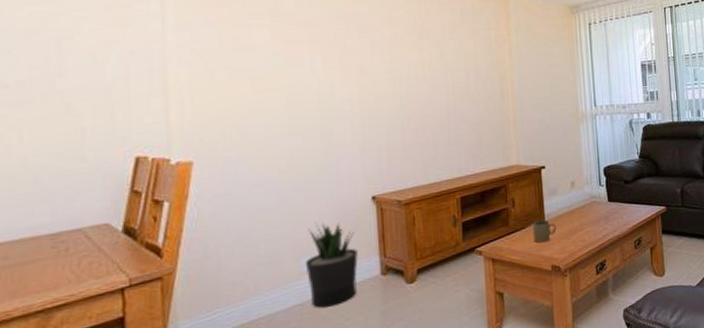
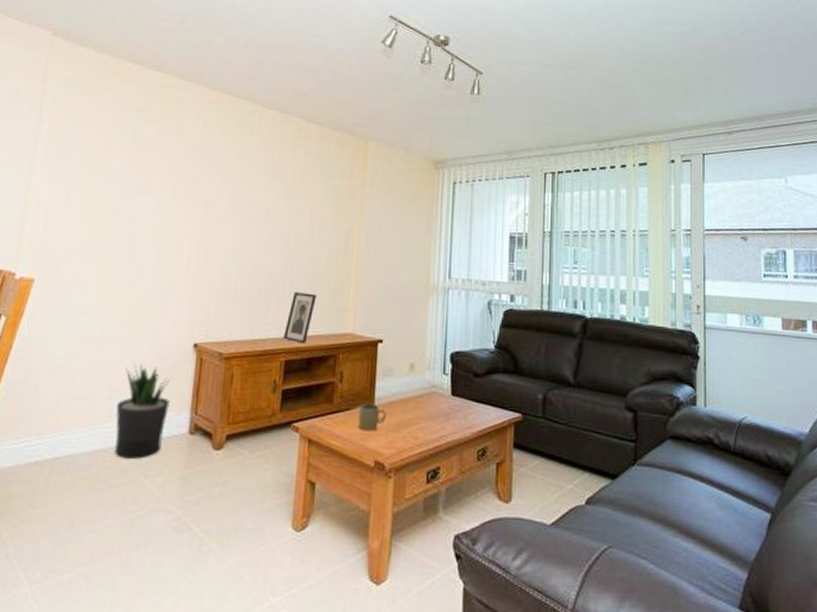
picture frame: none [455,135,481,181] -> present [282,292,316,344]

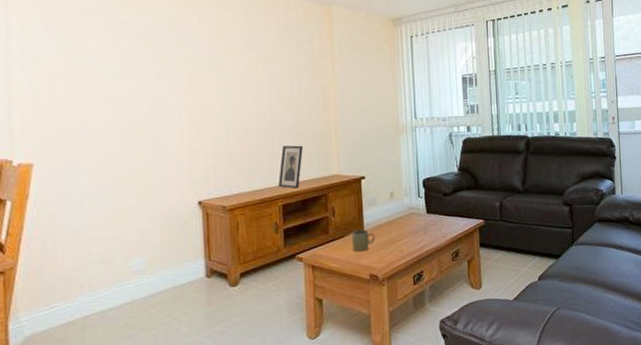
planter: present [114,362,171,459] -> none [135,224,185,307]

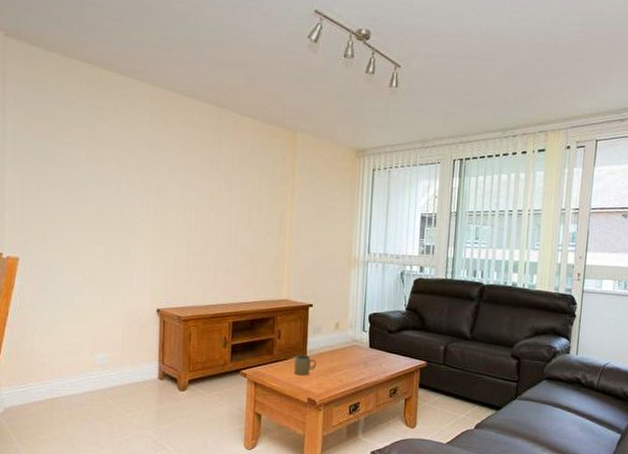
picture frame: present [278,145,303,189] -> none [230,266,256,309]

